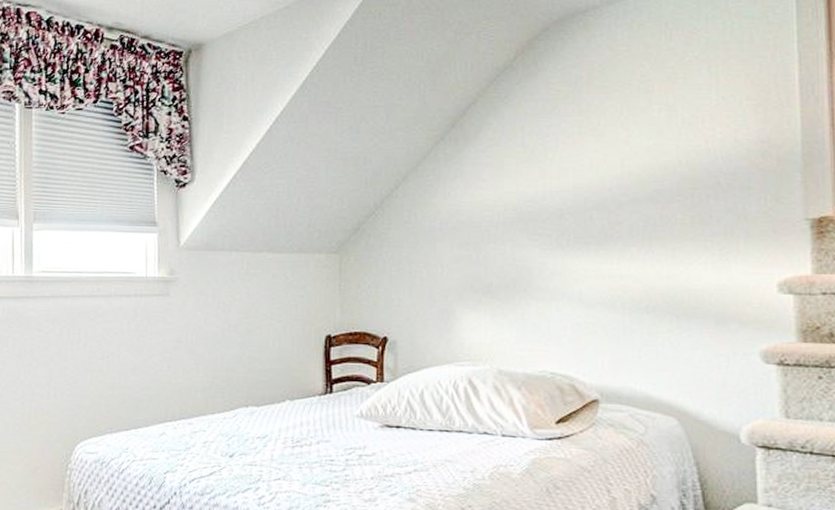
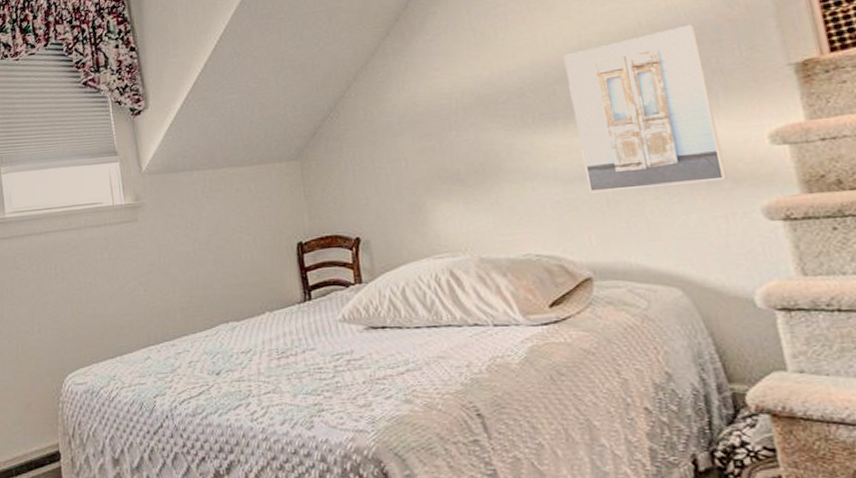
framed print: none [605,168,734,321] -> present [564,24,727,193]

